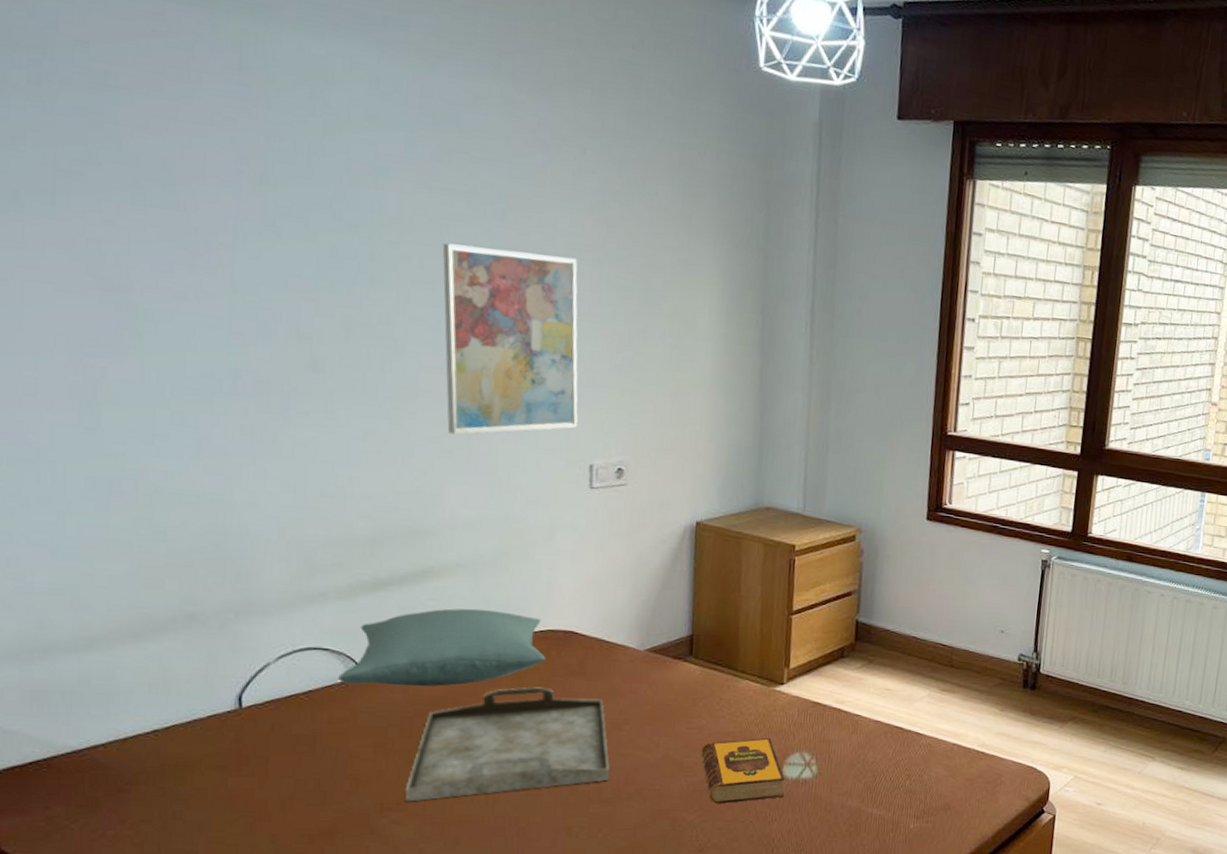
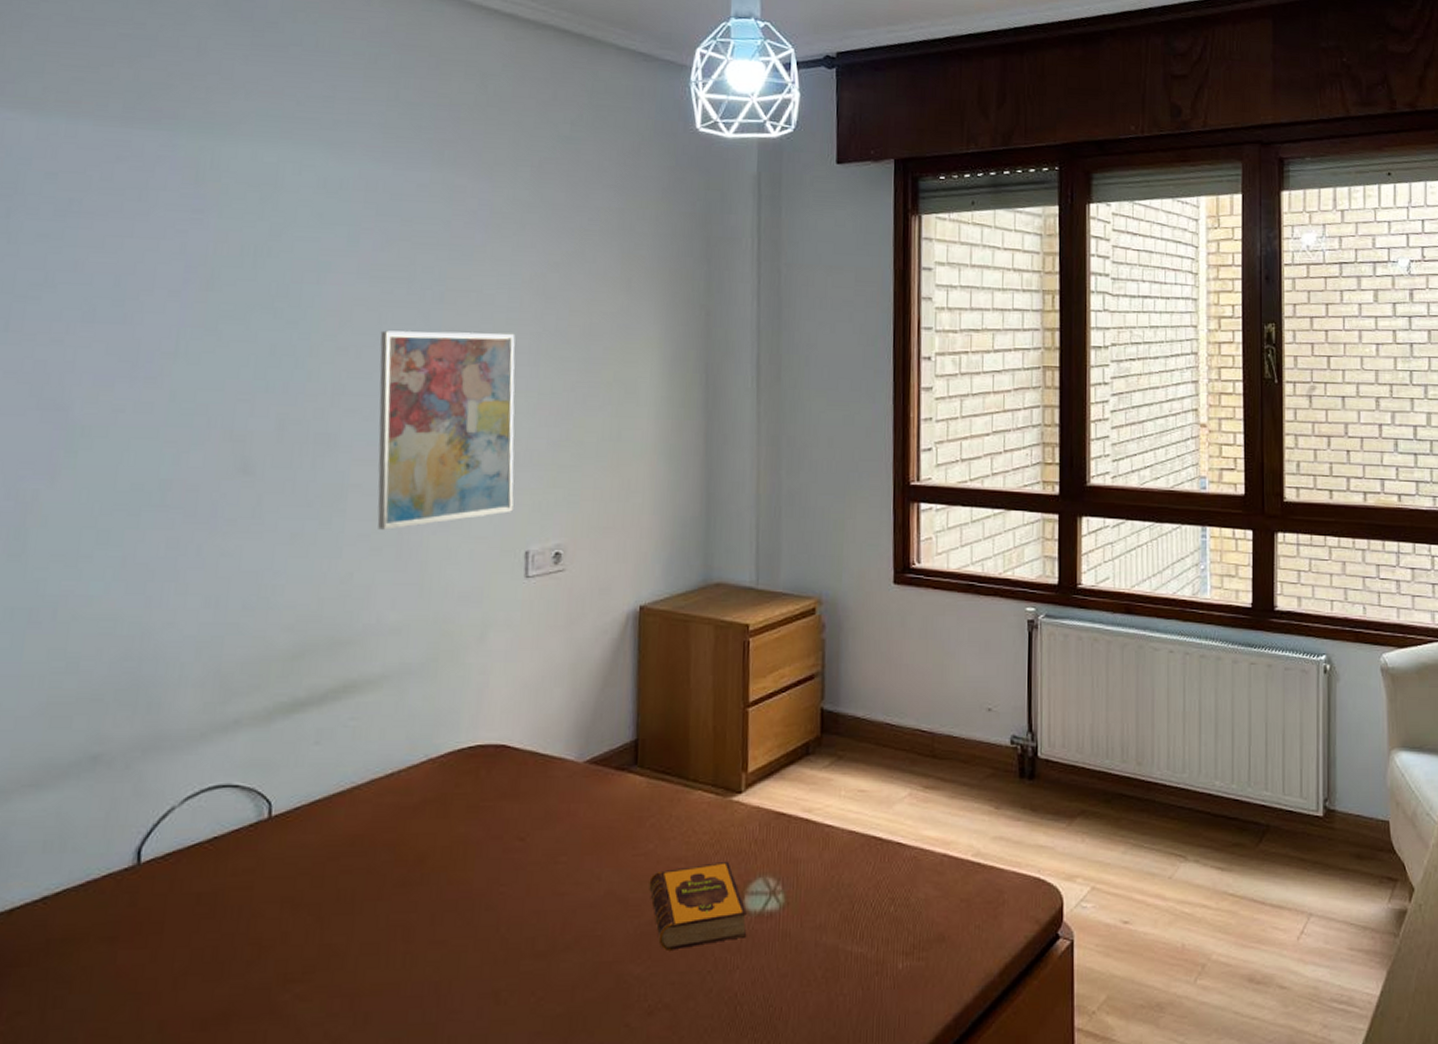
pillow: present [338,608,546,687] -> none [247,726,475,826]
serving tray: present [405,687,610,802] -> none [312,815,545,970]

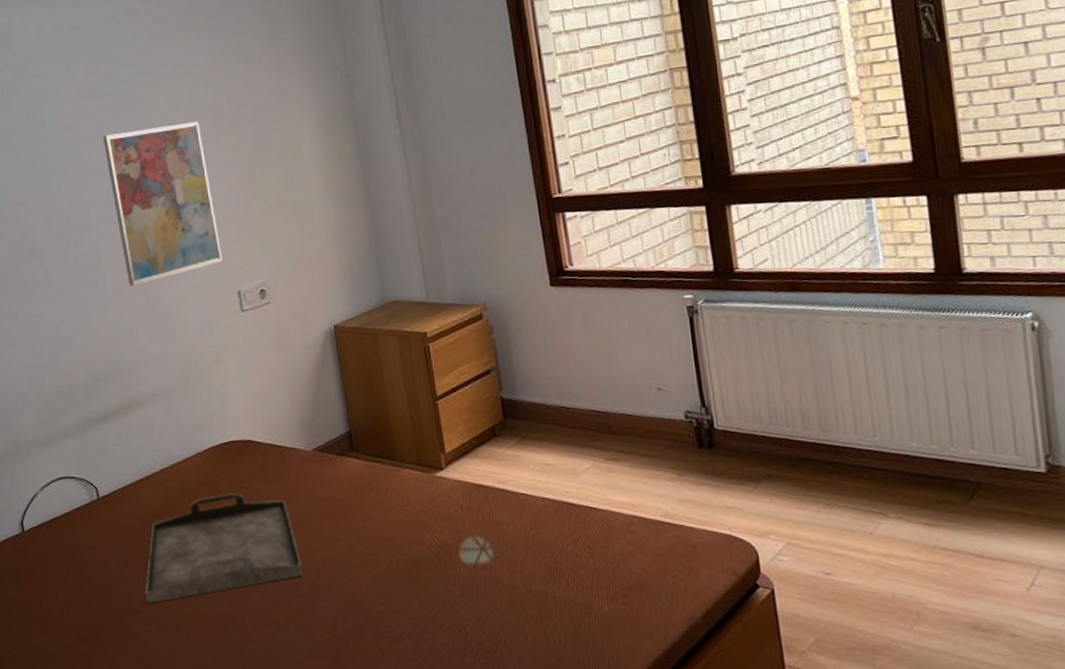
serving tray: none [312,815,545,970] -> present [145,493,304,604]
hardback book: present [649,861,747,951] -> none [379,524,466,594]

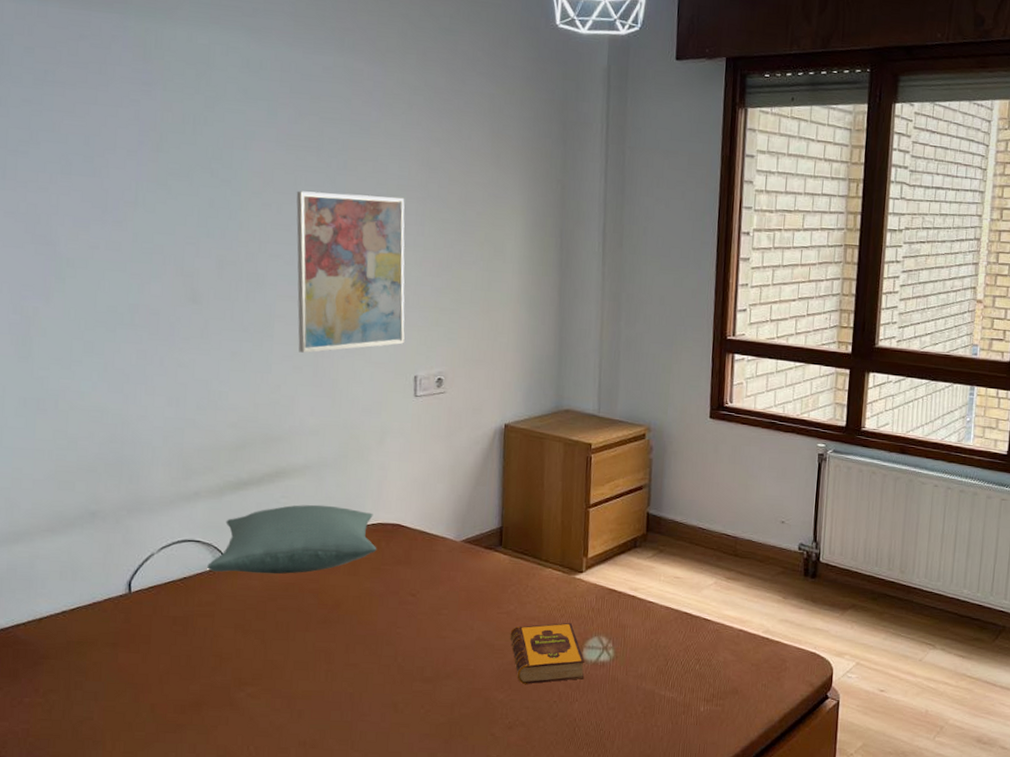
pillow: none [84,429,233,505] -> present [207,504,377,574]
serving tray: present [145,493,304,604] -> none [259,574,431,678]
hardback book: none [379,524,466,594] -> present [510,622,585,684]

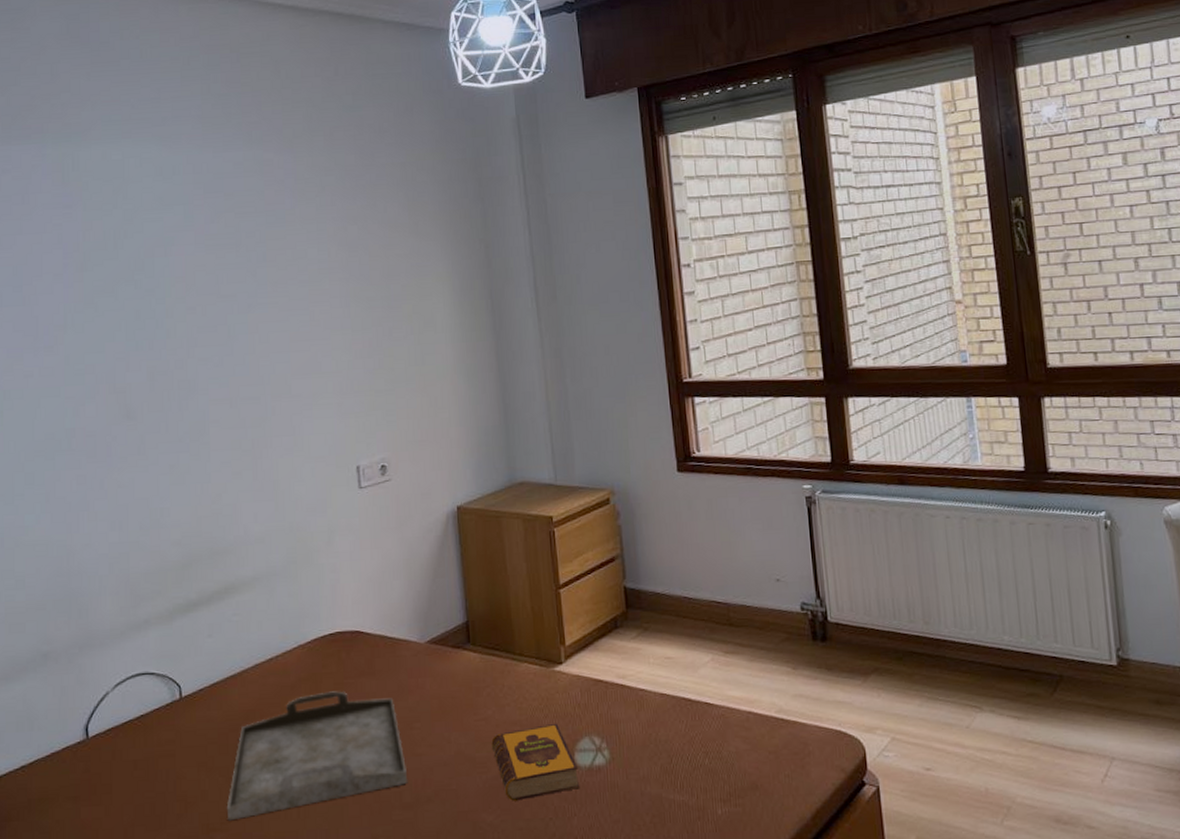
pillow: present [207,504,377,574] -> none [164,618,338,705]
serving tray: none [259,574,431,678] -> present [226,691,408,821]
wall art: present [296,190,405,353] -> none [219,281,342,457]

